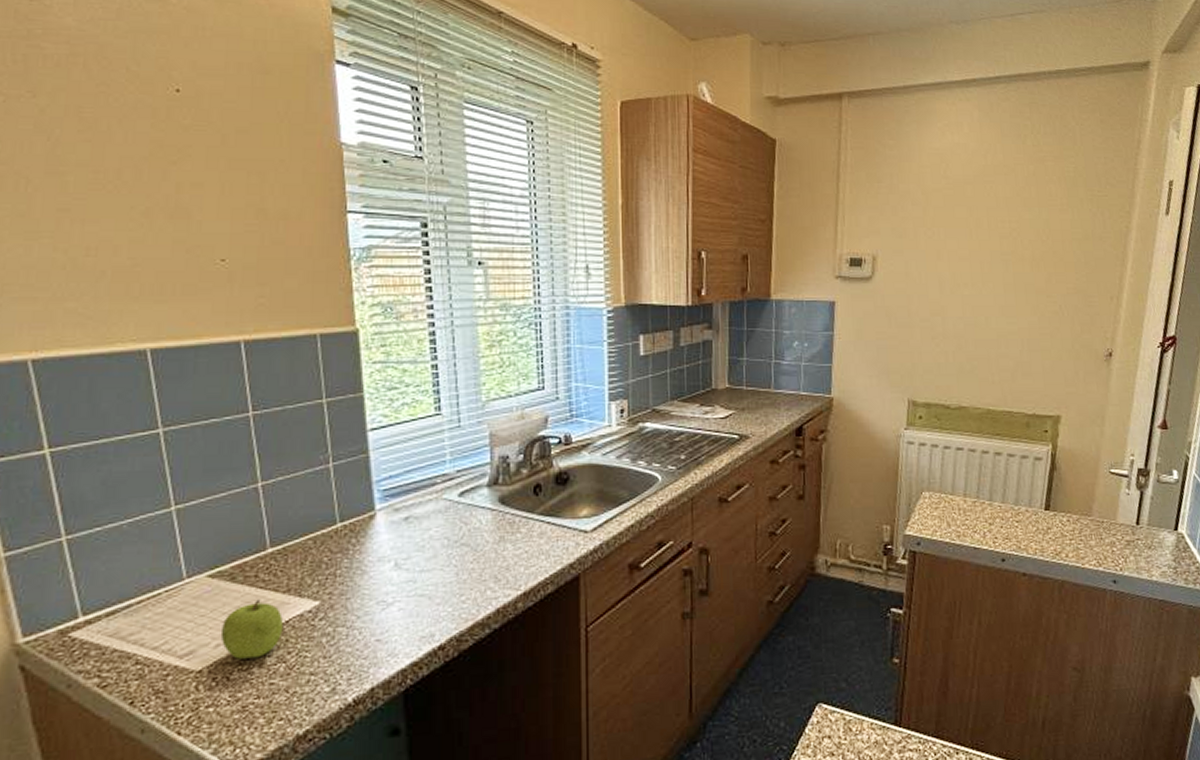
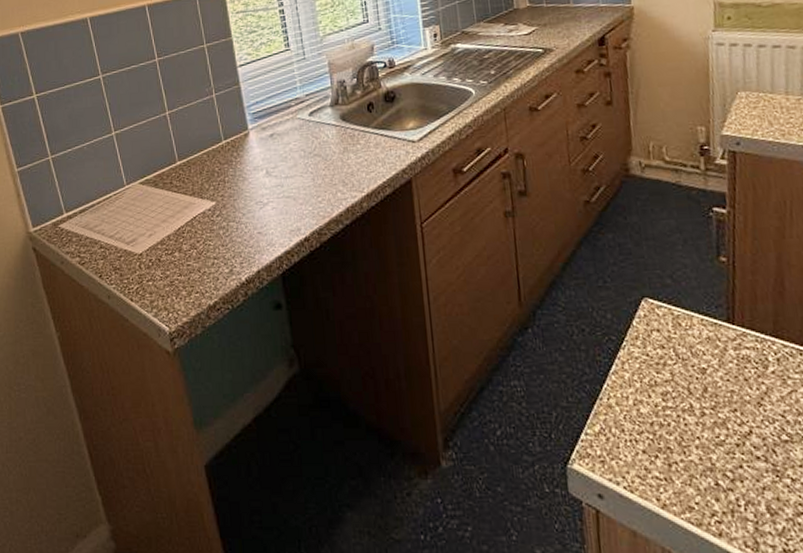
fruit: present [220,599,284,660] -> none [151,200,193,246]

